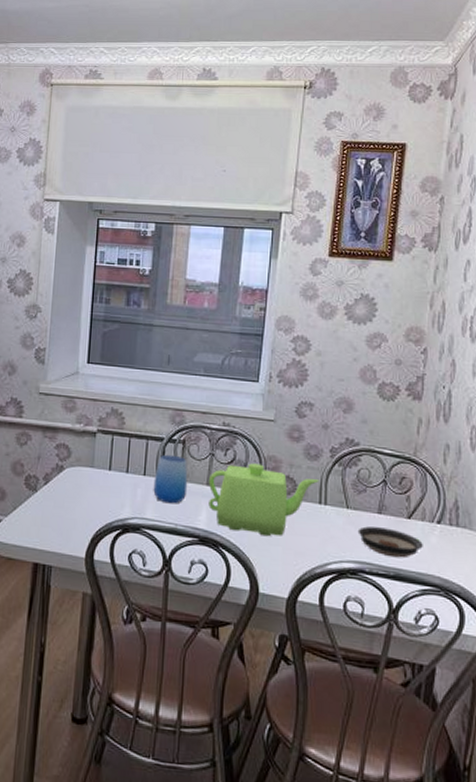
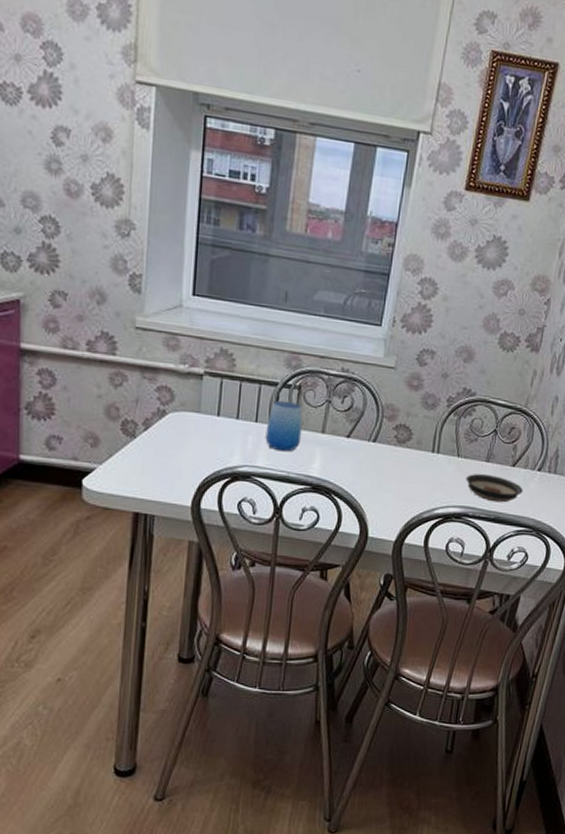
teapot: present [208,463,319,537] -> none [323,411,434,484]

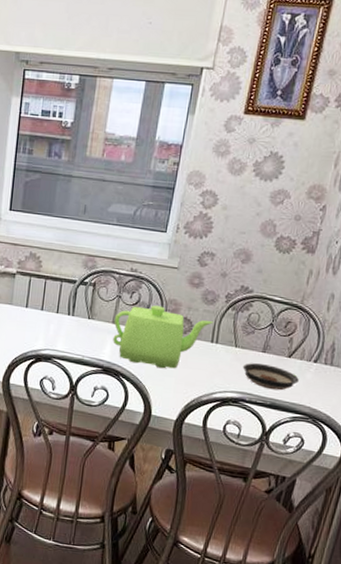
cup: present [265,400,303,452] -> none [64,295,97,339]
teapot: none [323,411,434,484] -> present [113,305,213,369]

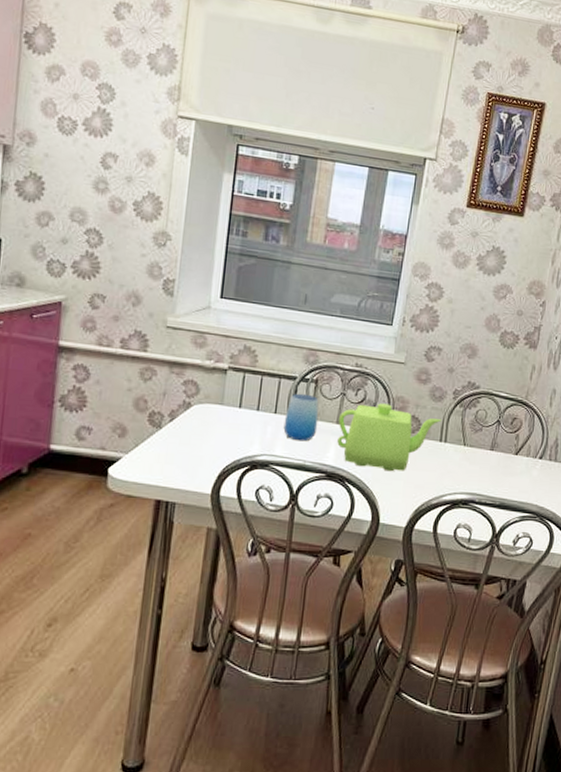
cup: none [64,295,97,339] -> present [283,393,319,442]
saucer: present [242,363,299,391] -> none [471,462,526,490]

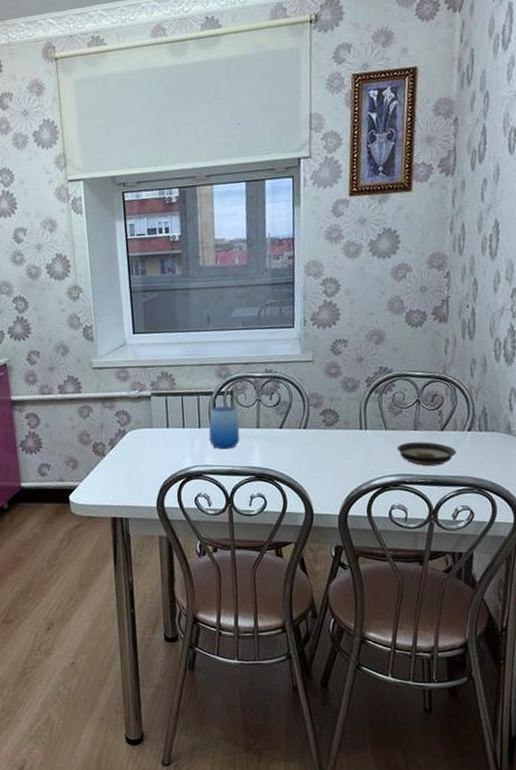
teapot: present [337,403,442,472] -> none [257,402,358,465]
saucer: none [471,462,526,490] -> present [396,441,456,467]

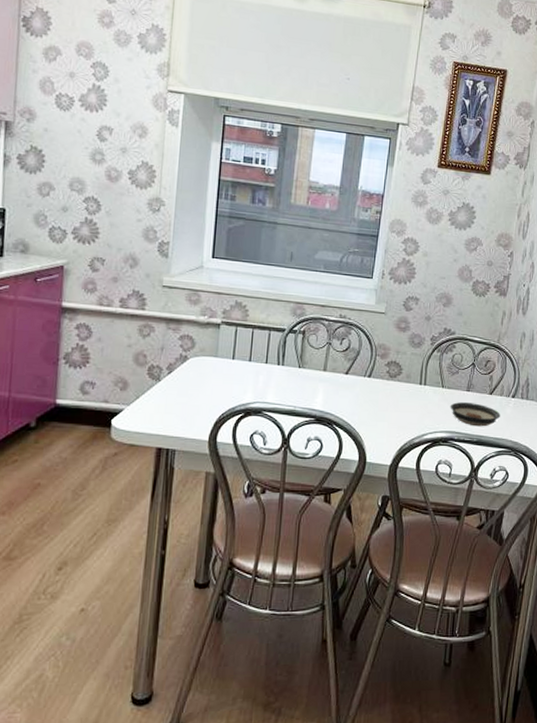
cup: present [208,405,240,450] -> none [274,344,307,389]

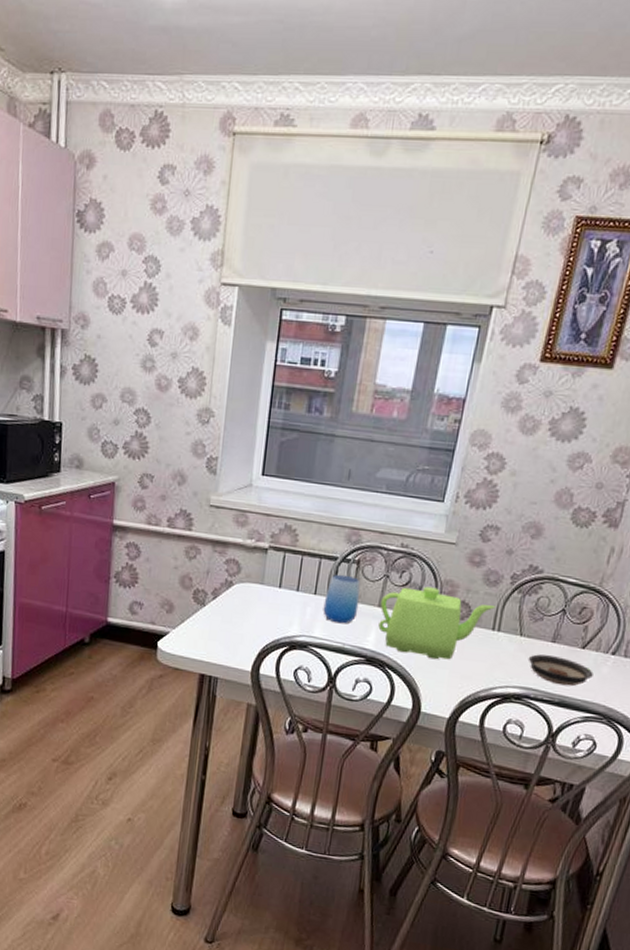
cup: none [274,344,307,389] -> present [323,574,361,624]
teapot: none [325,351,421,414] -> present [378,586,496,660]

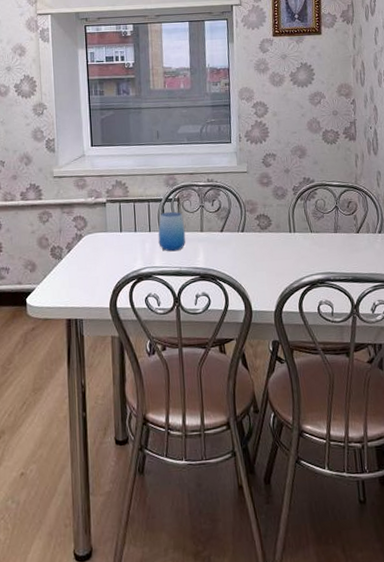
teapot: present [378,586,496,660] -> none [201,208,288,265]
saucer: present [528,654,593,687] -> none [321,243,371,265]

